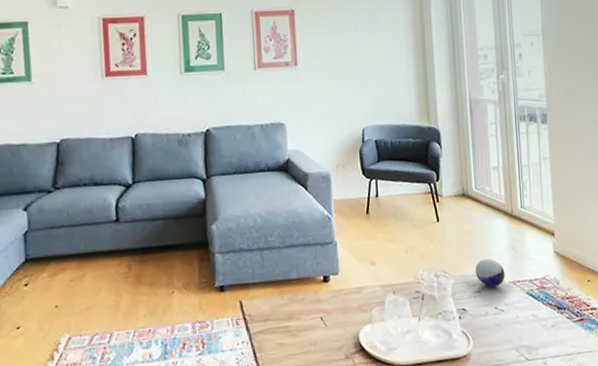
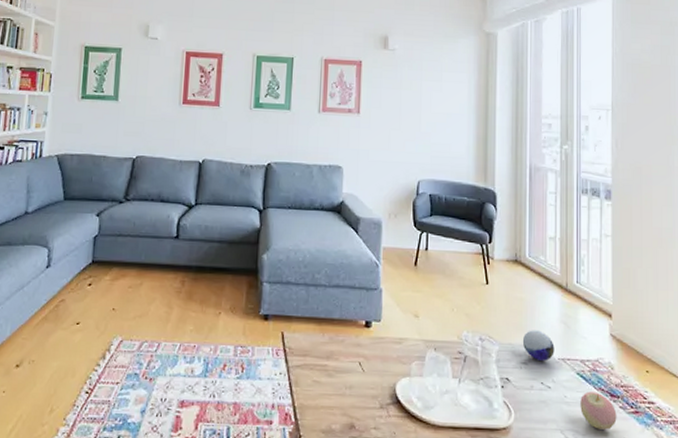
apple: none [531,307,565,342] -> present [580,391,617,430]

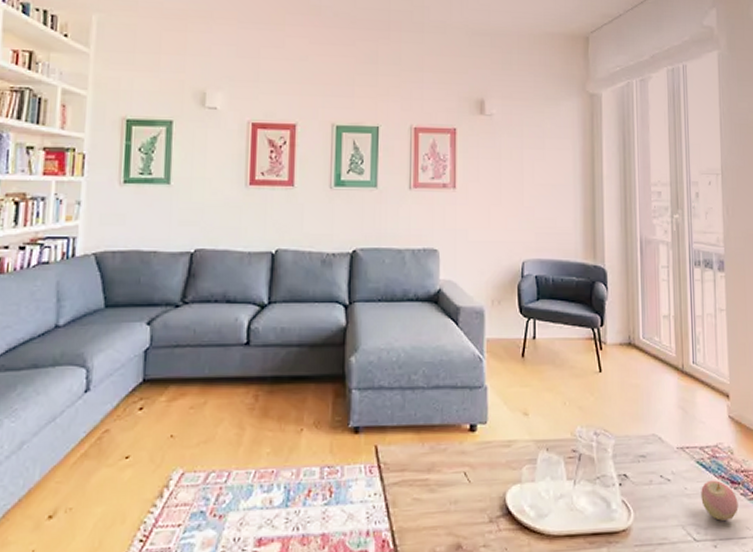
decorative orb: present [522,330,555,362] -> none [639,418,673,453]

